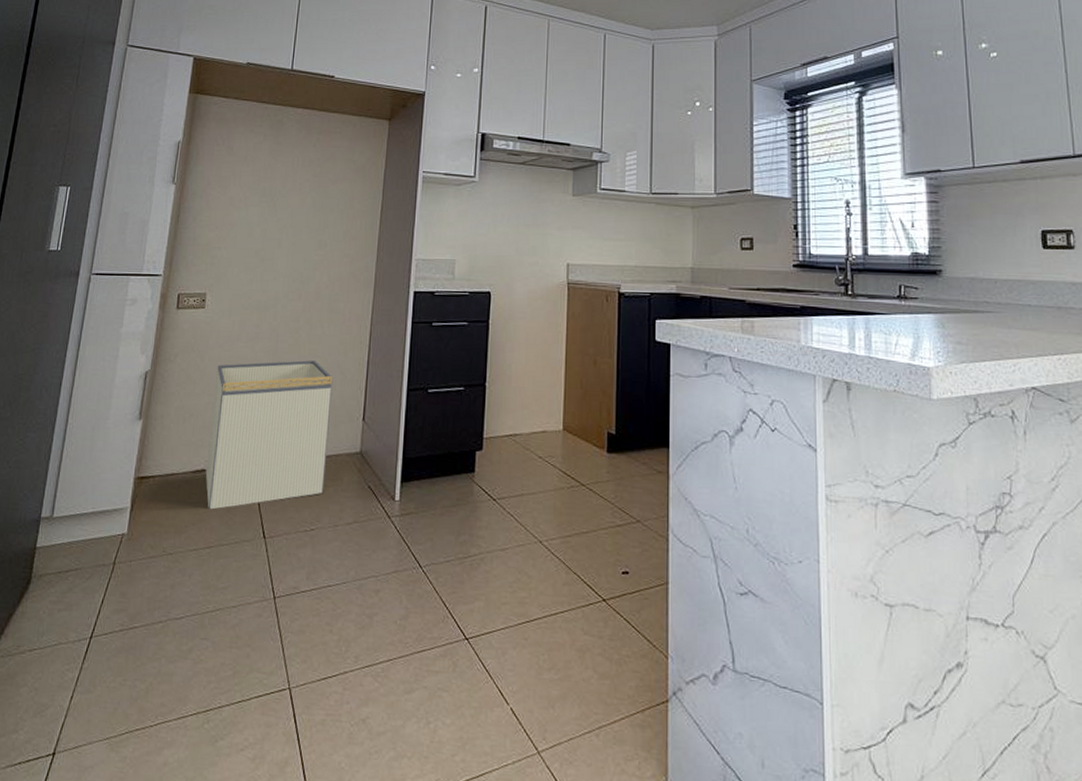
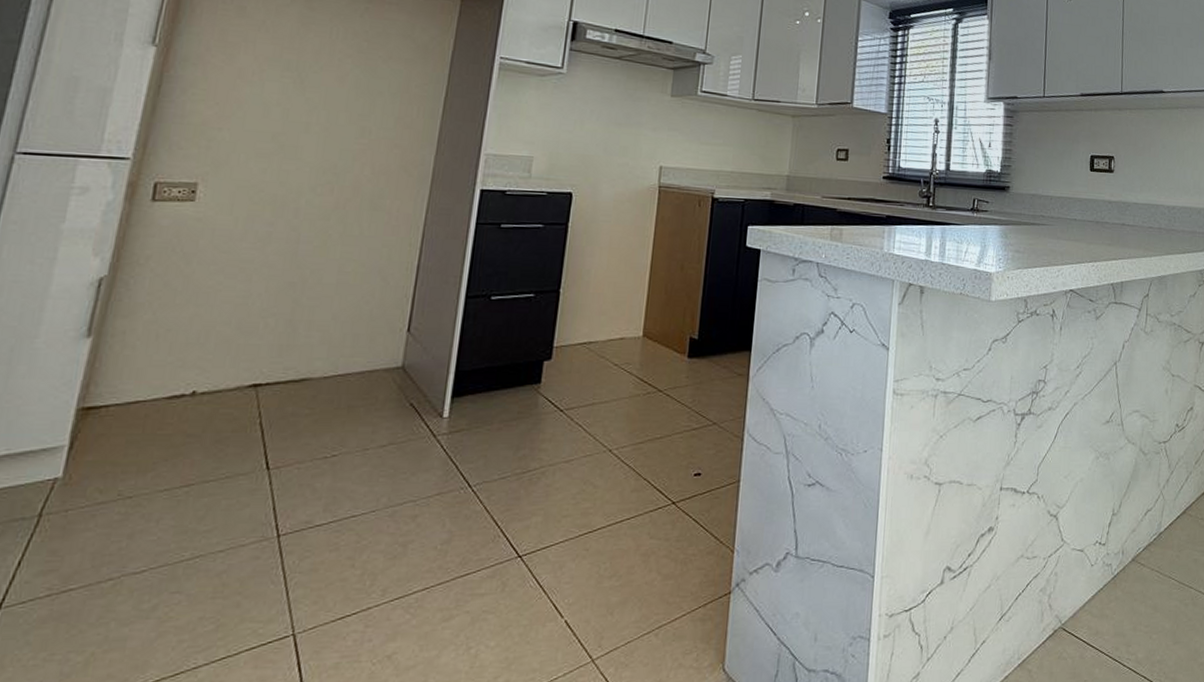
storage bin: present [205,360,333,510] -> none [186,264,372,441]

